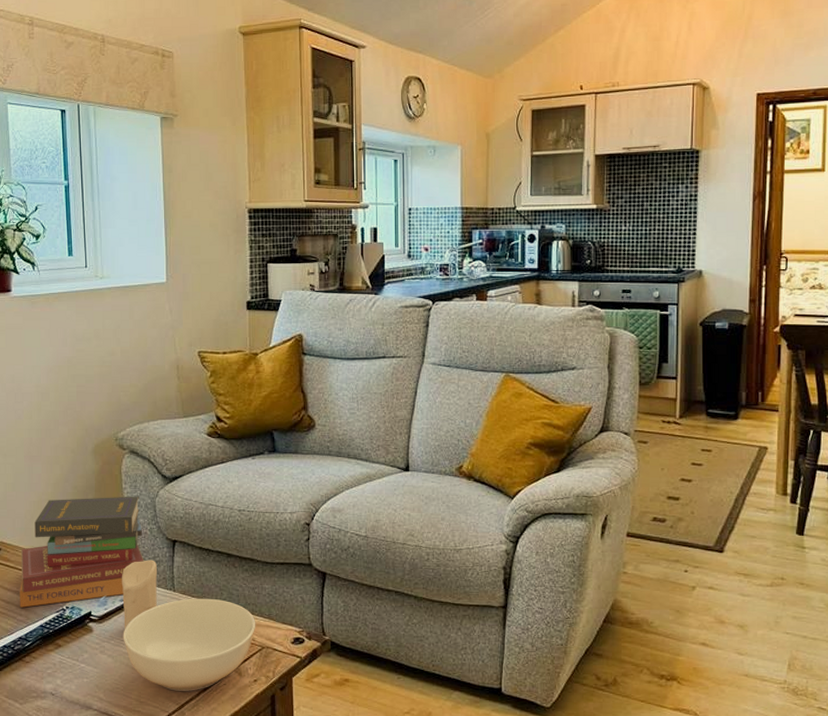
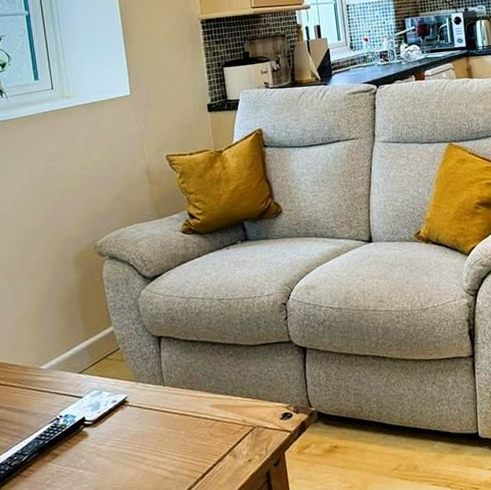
books: present [20,496,144,608] -> none [10,299,133,423]
candle: present [121,560,158,629] -> none [111,358,149,429]
bowl: present [123,598,256,691] -> none [117,387,246,483]

